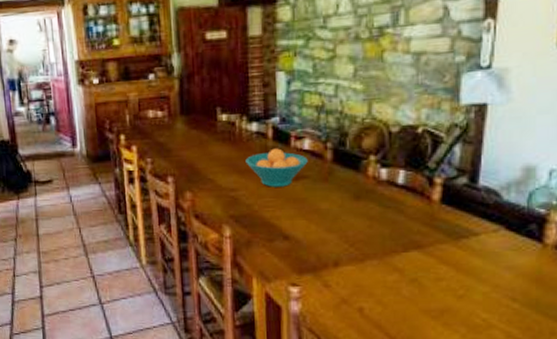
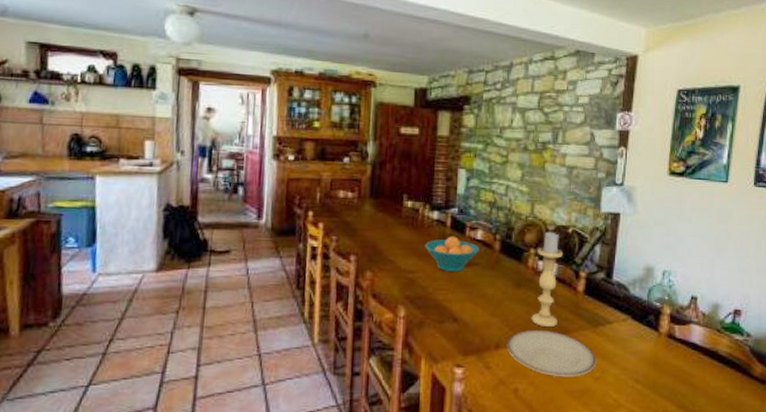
plate: none [348,244,459,296] -> present [507,329,597,377]
candle holder: none [374,133,411,243] -> present [531,231,562,328]

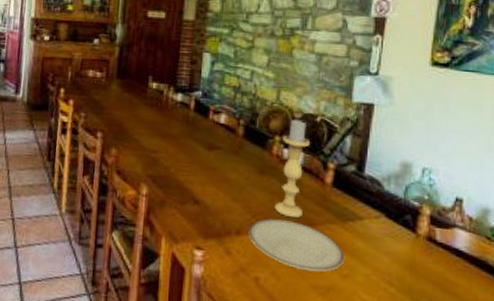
fruit bowl: present [425,236,479,272] -> none [168,118,222,155]

